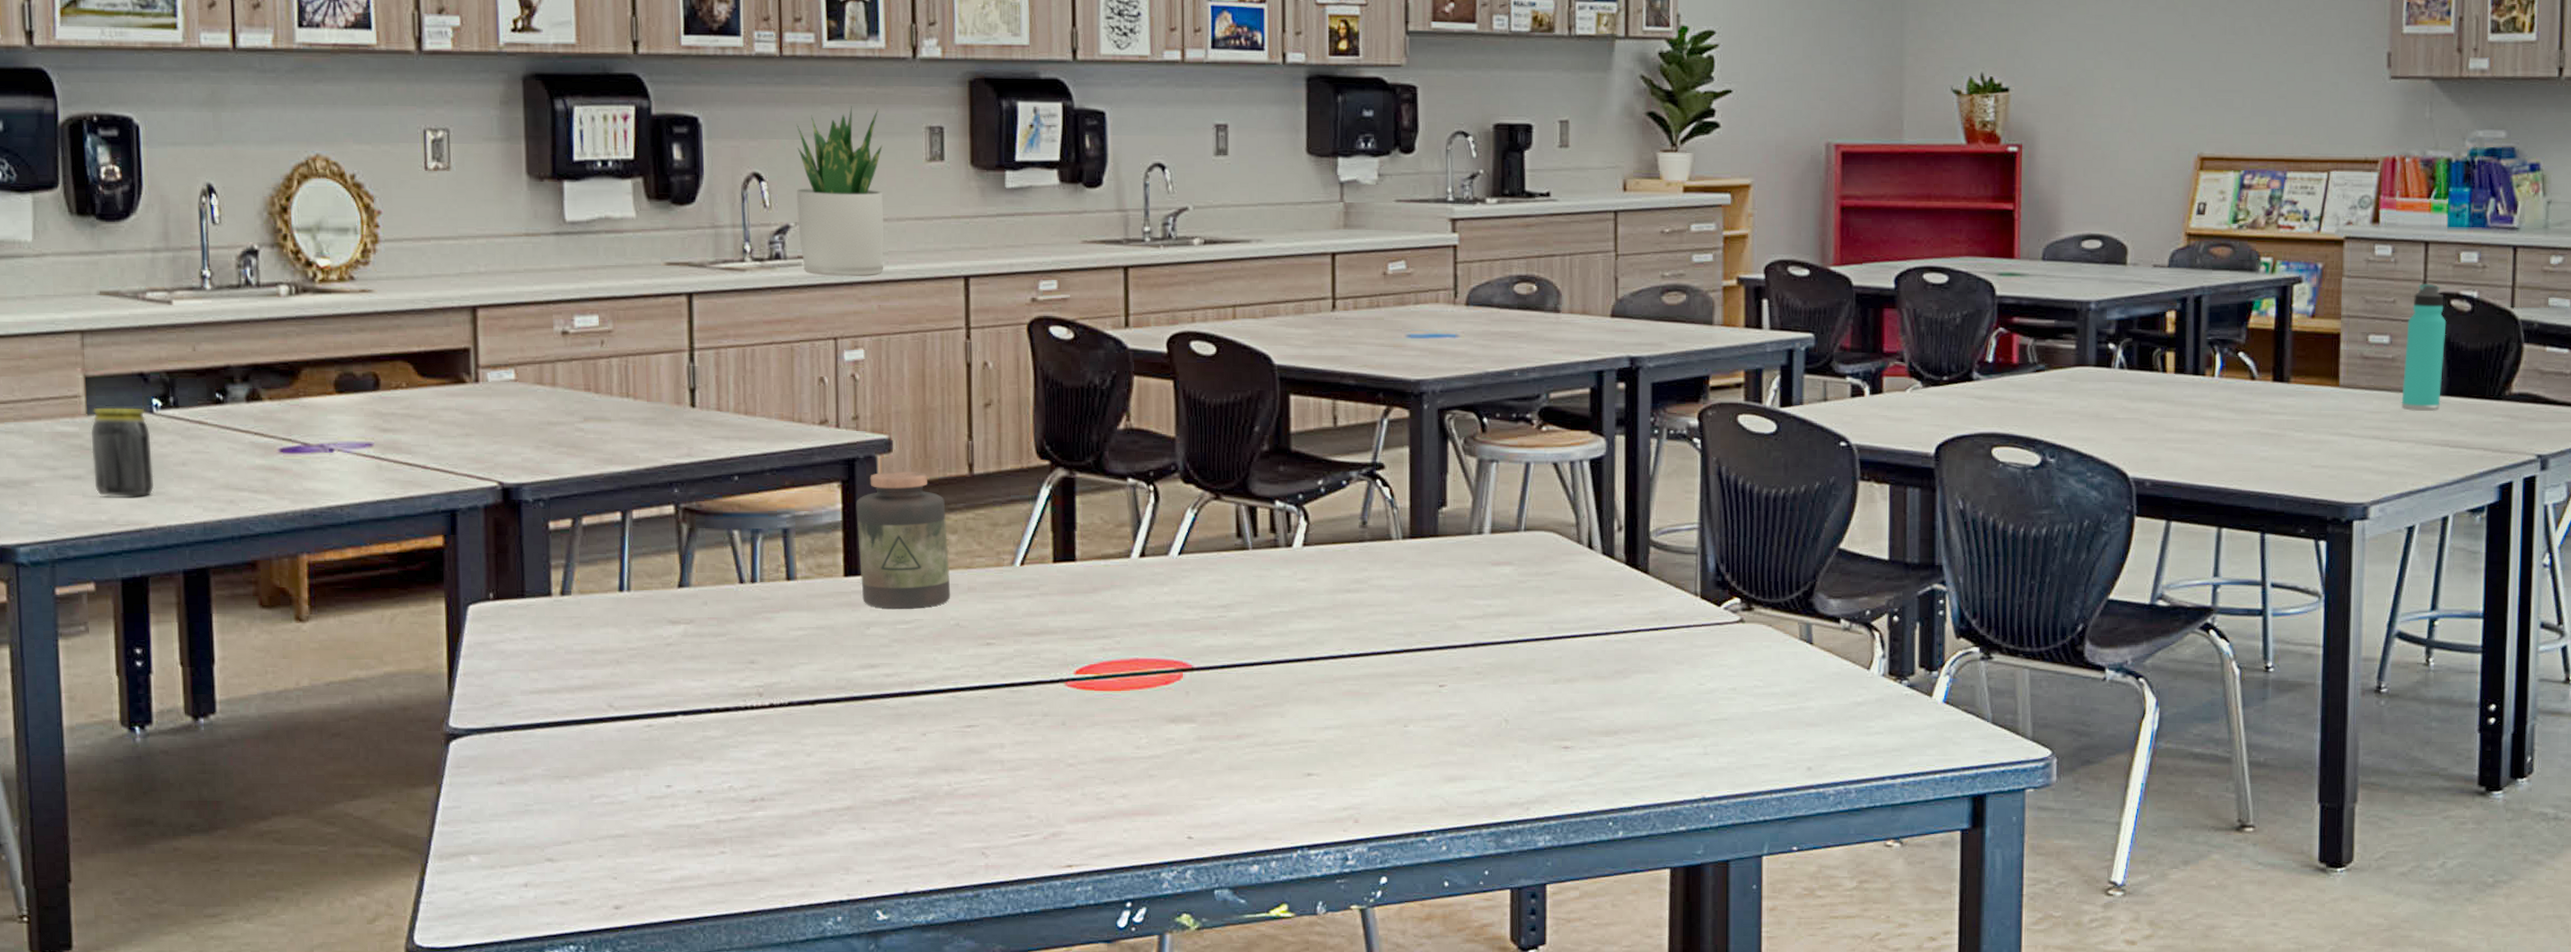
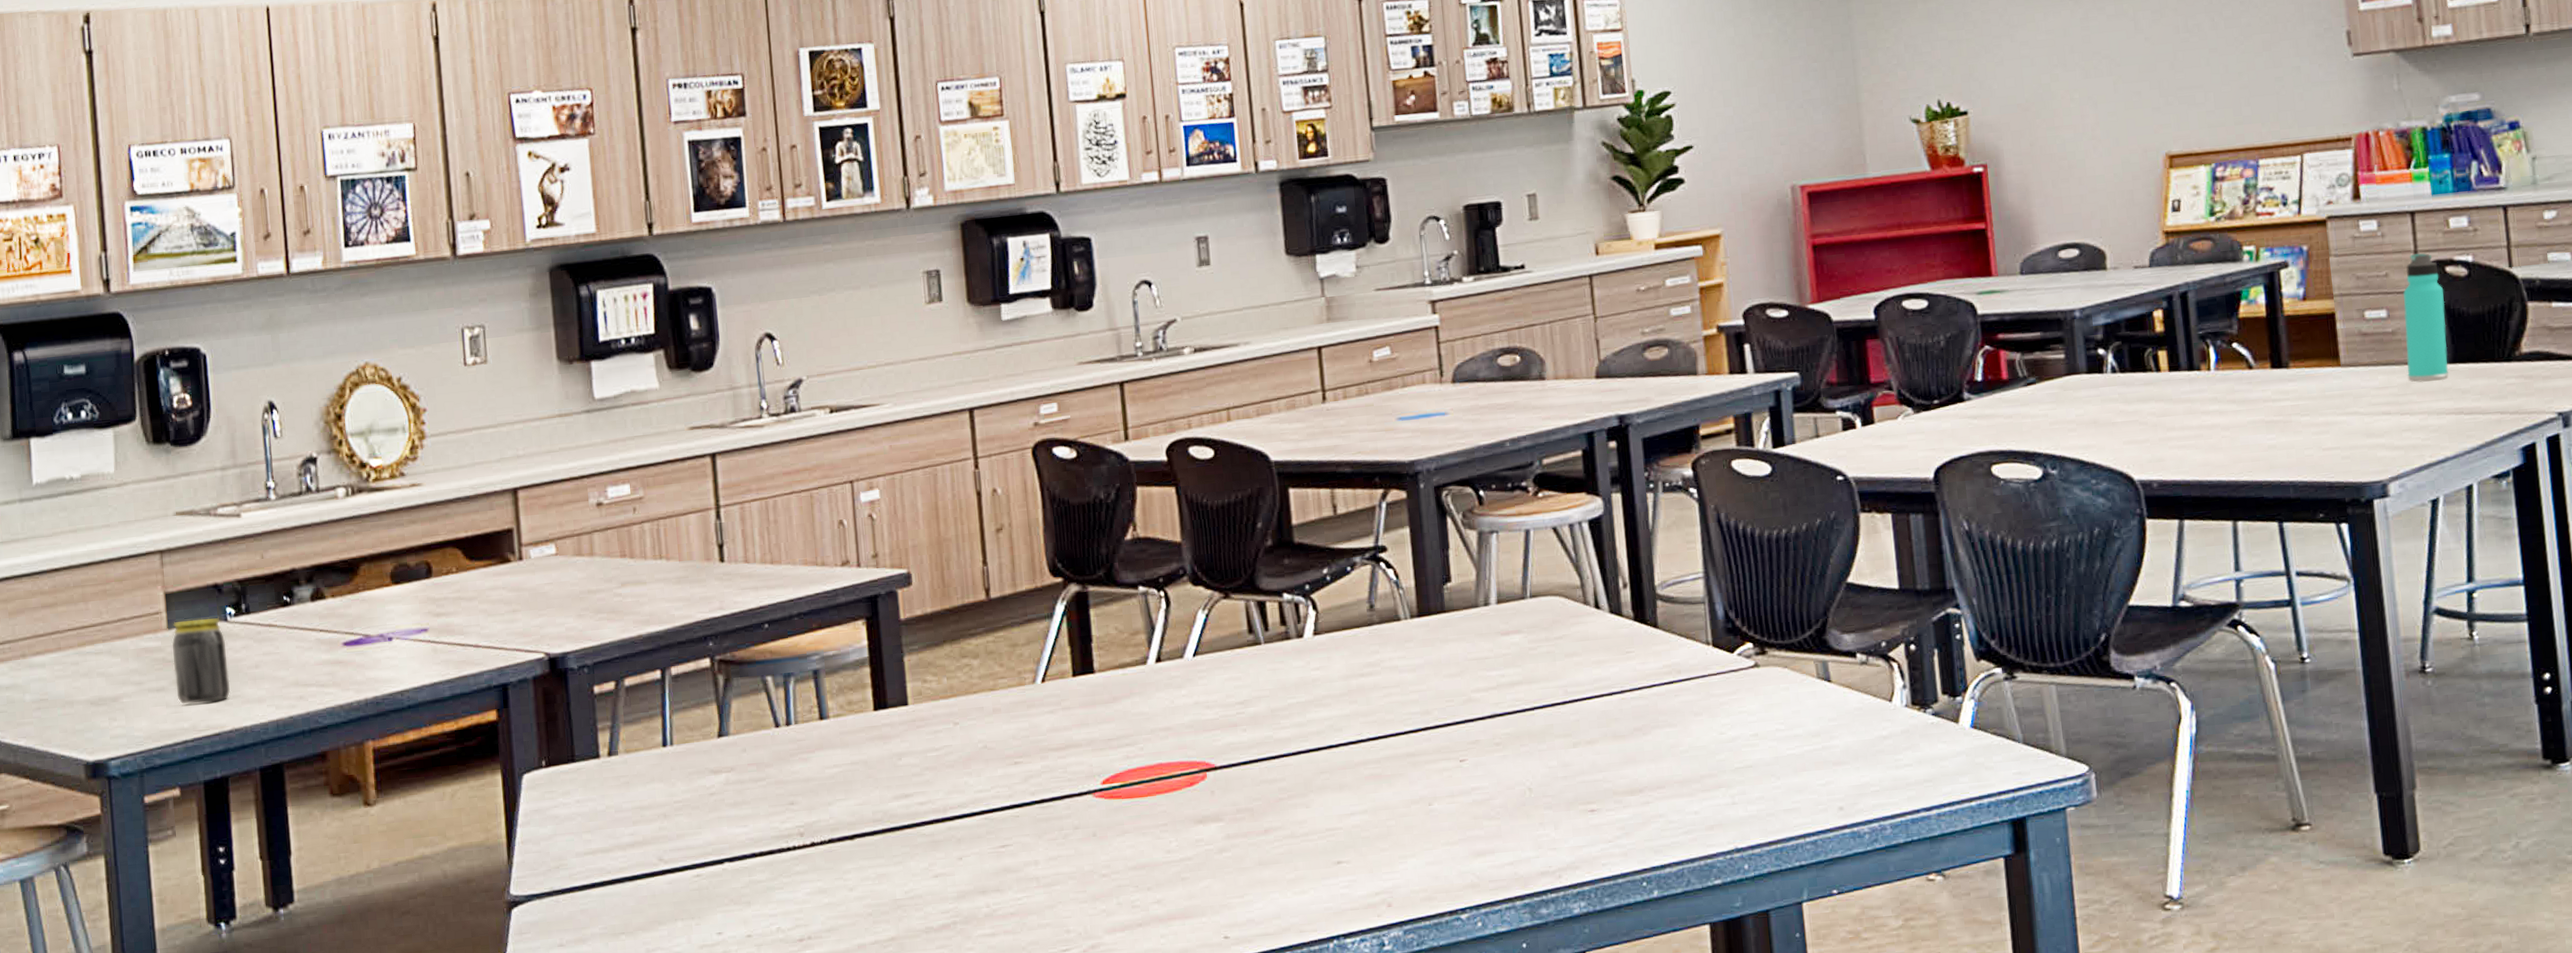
planter: present [796,106,885,276] -> none [802,260,892,423]
jar: present [856,472,951,609] -> none [880,601,977,738]

